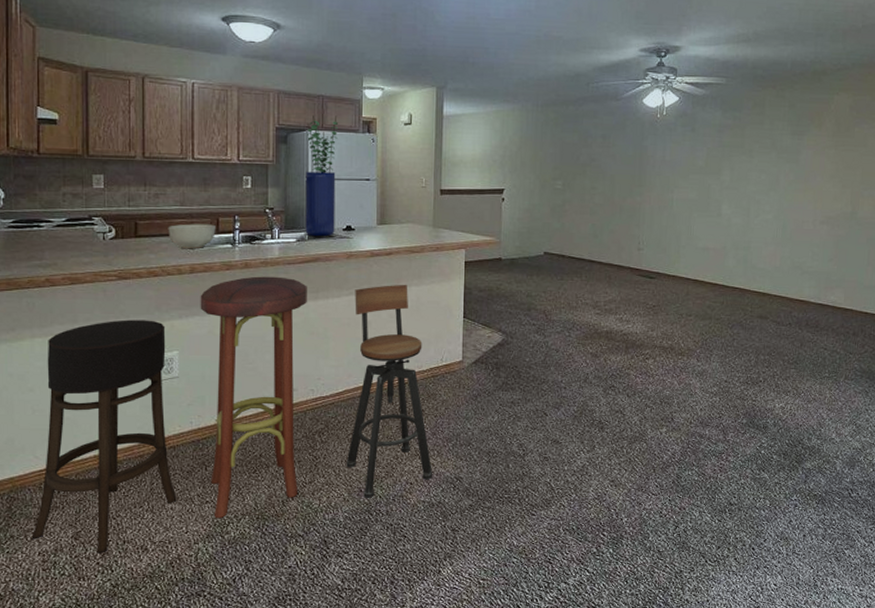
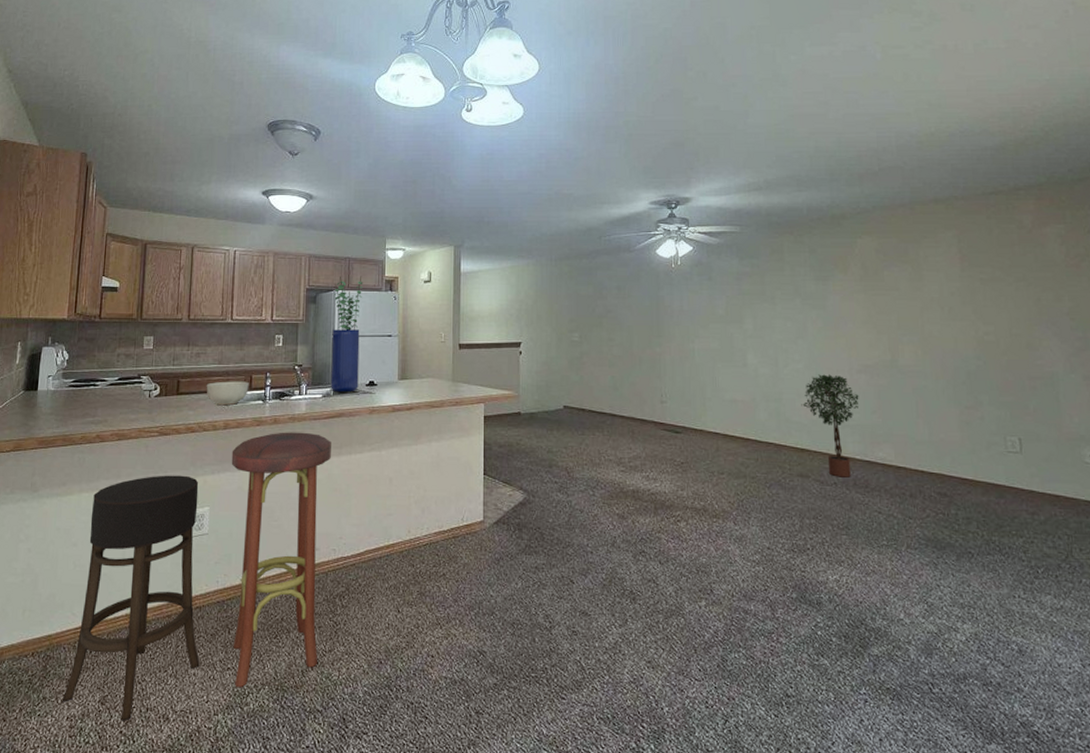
bar stool: present [346,284,432,498] -> none [366,439,454,671]
potted tree: none [767,225,819,319] -> present [801,374,859,478]

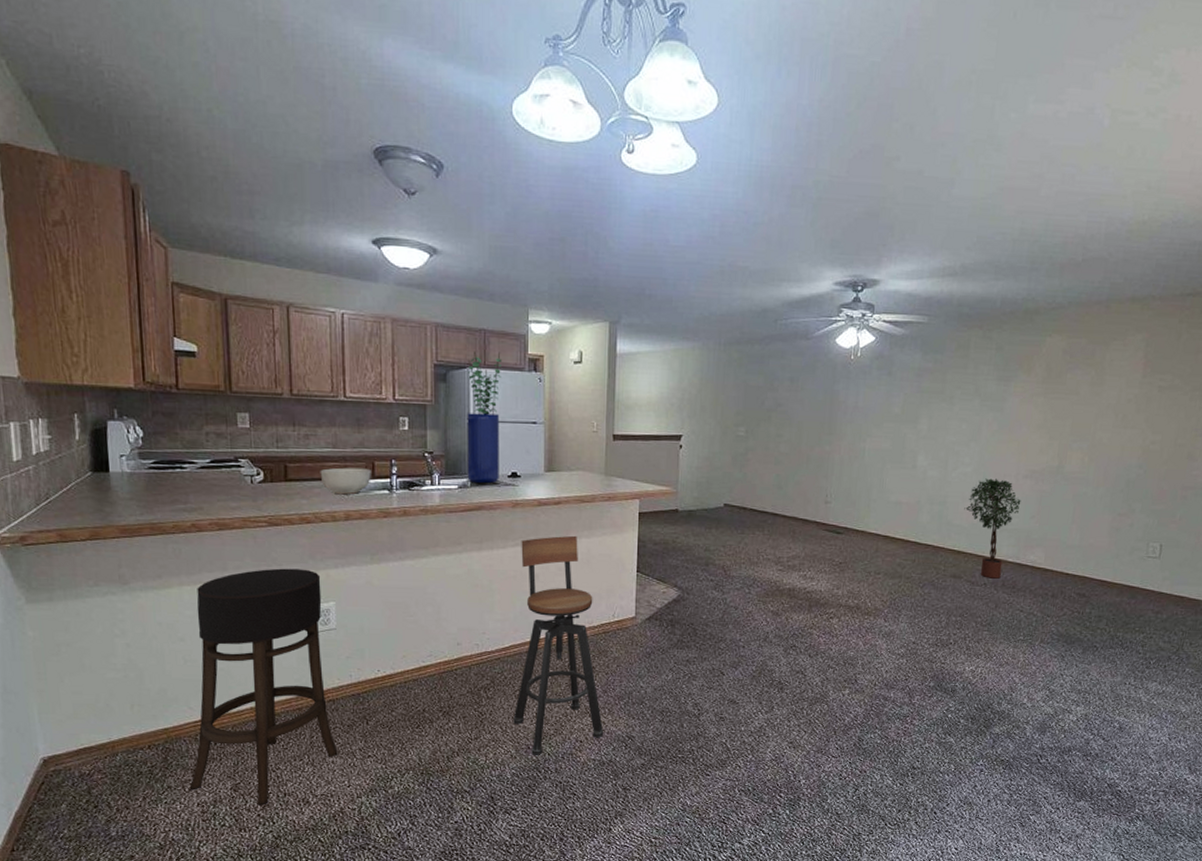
bar stool: present [231,432,331,688] -> none [356,524,470,773]
bar stool: none [366,439,454,671] -> present [513,535,603,755]

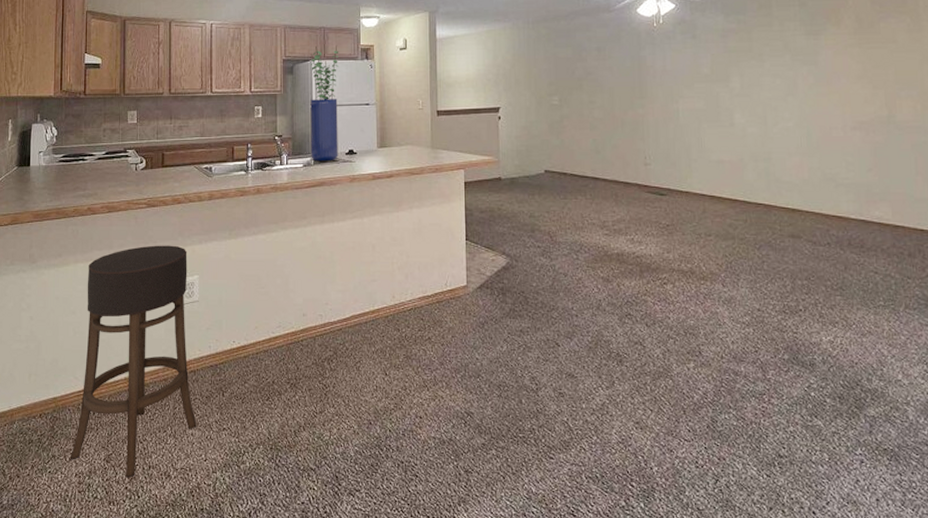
bowl: present [320,467,371,495] -> none [190,153,231,177]
bar stool: present [513,535,603,755] -> none [355,206,442,432]
potted tree: present [964,478,1021,579] -> none [792,132,854,237]

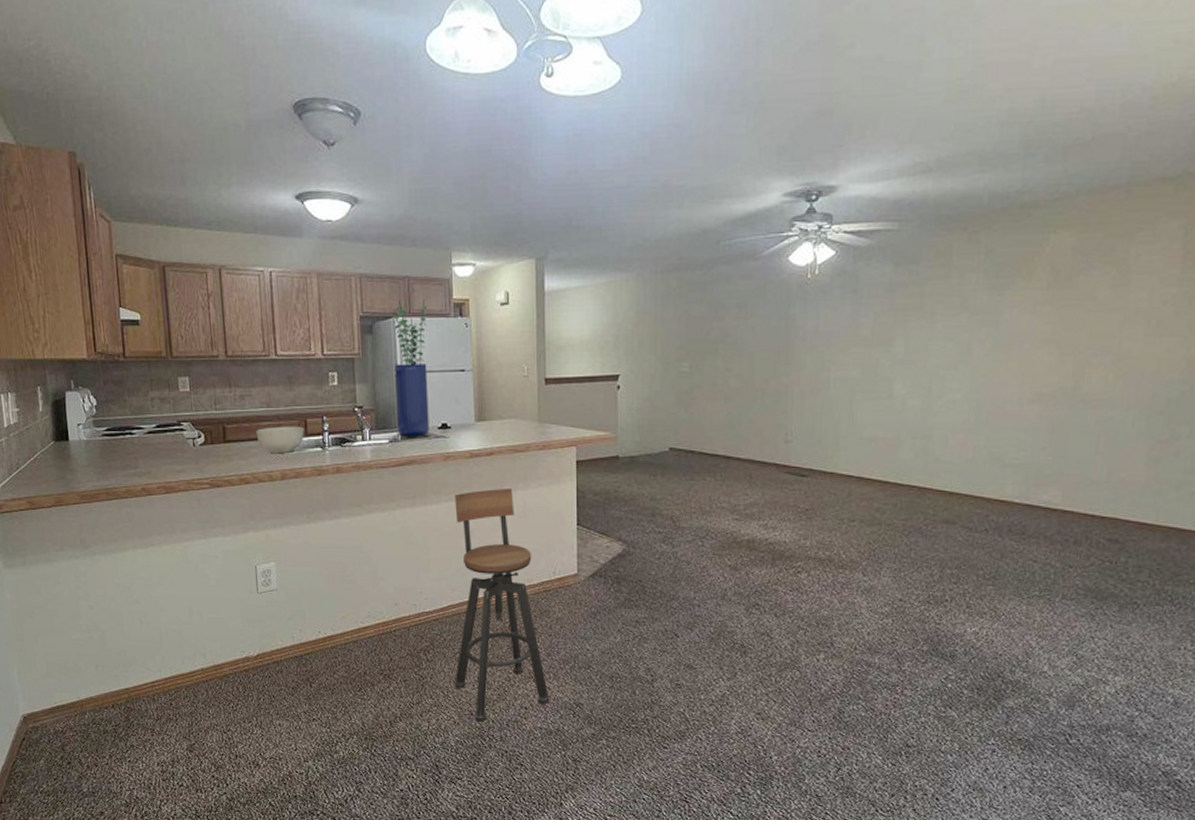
bar stool: present [70,245,197,478] -> none [149,529,284,767]
bowl: none [190,153,231,177] -> present [256,426,304,454]
bar stool: none [355,206,442,432] -> present [454,488,549,722]

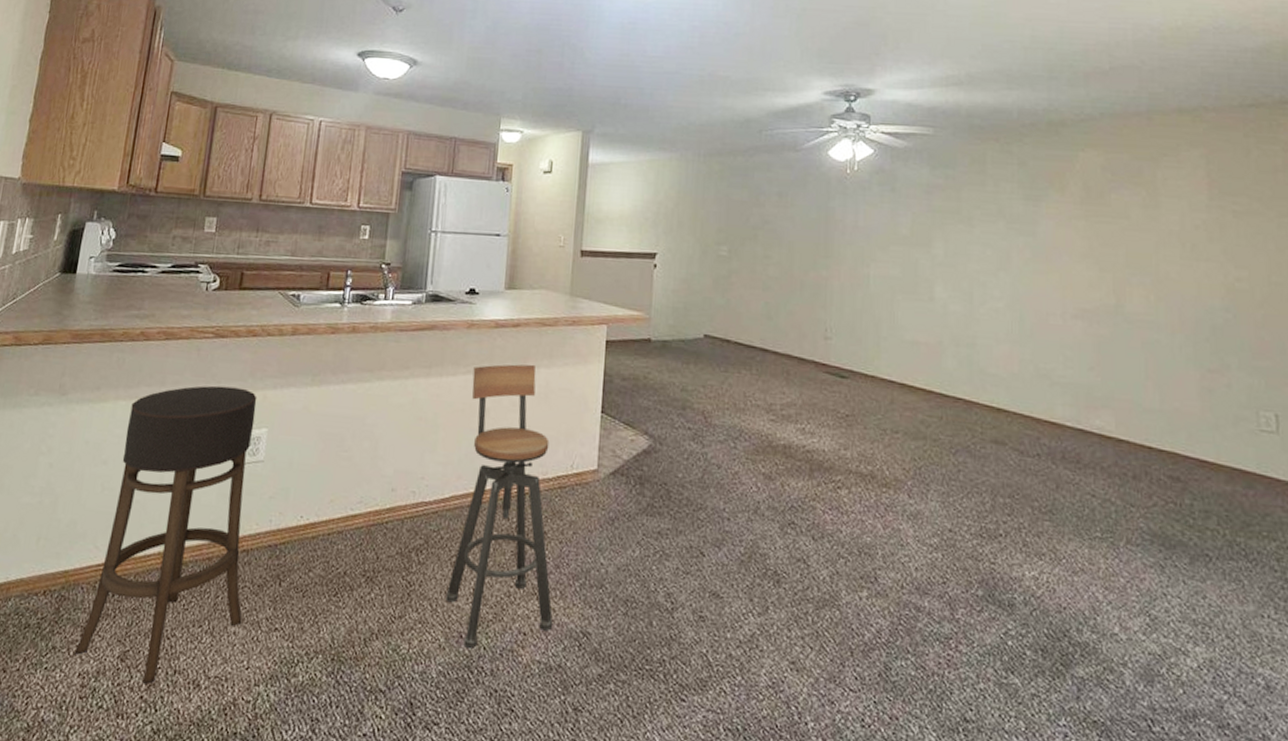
bar stool: none [149,529,284,767] -> present [74,385,257,684]
bowl: present [256,426,304,454] -> none [274,276,326,307]
vase: present [393,299,430,437] -> none [423,159,471,300]

